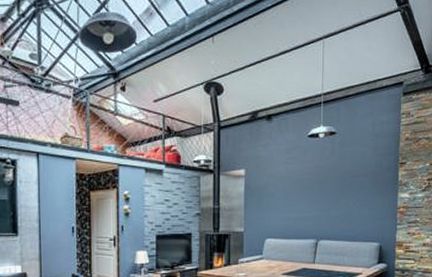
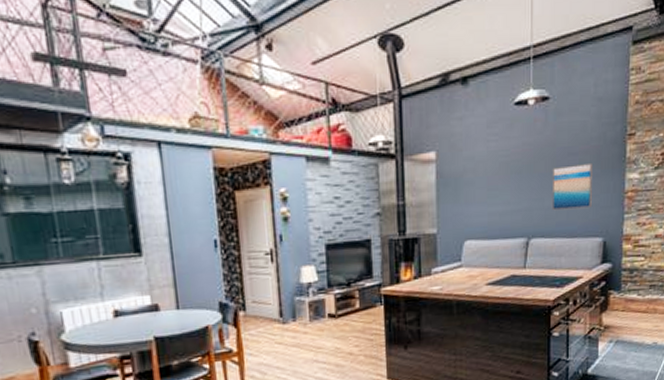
wall art: none [337,183,370,219] -> present [551,162,592,211]

